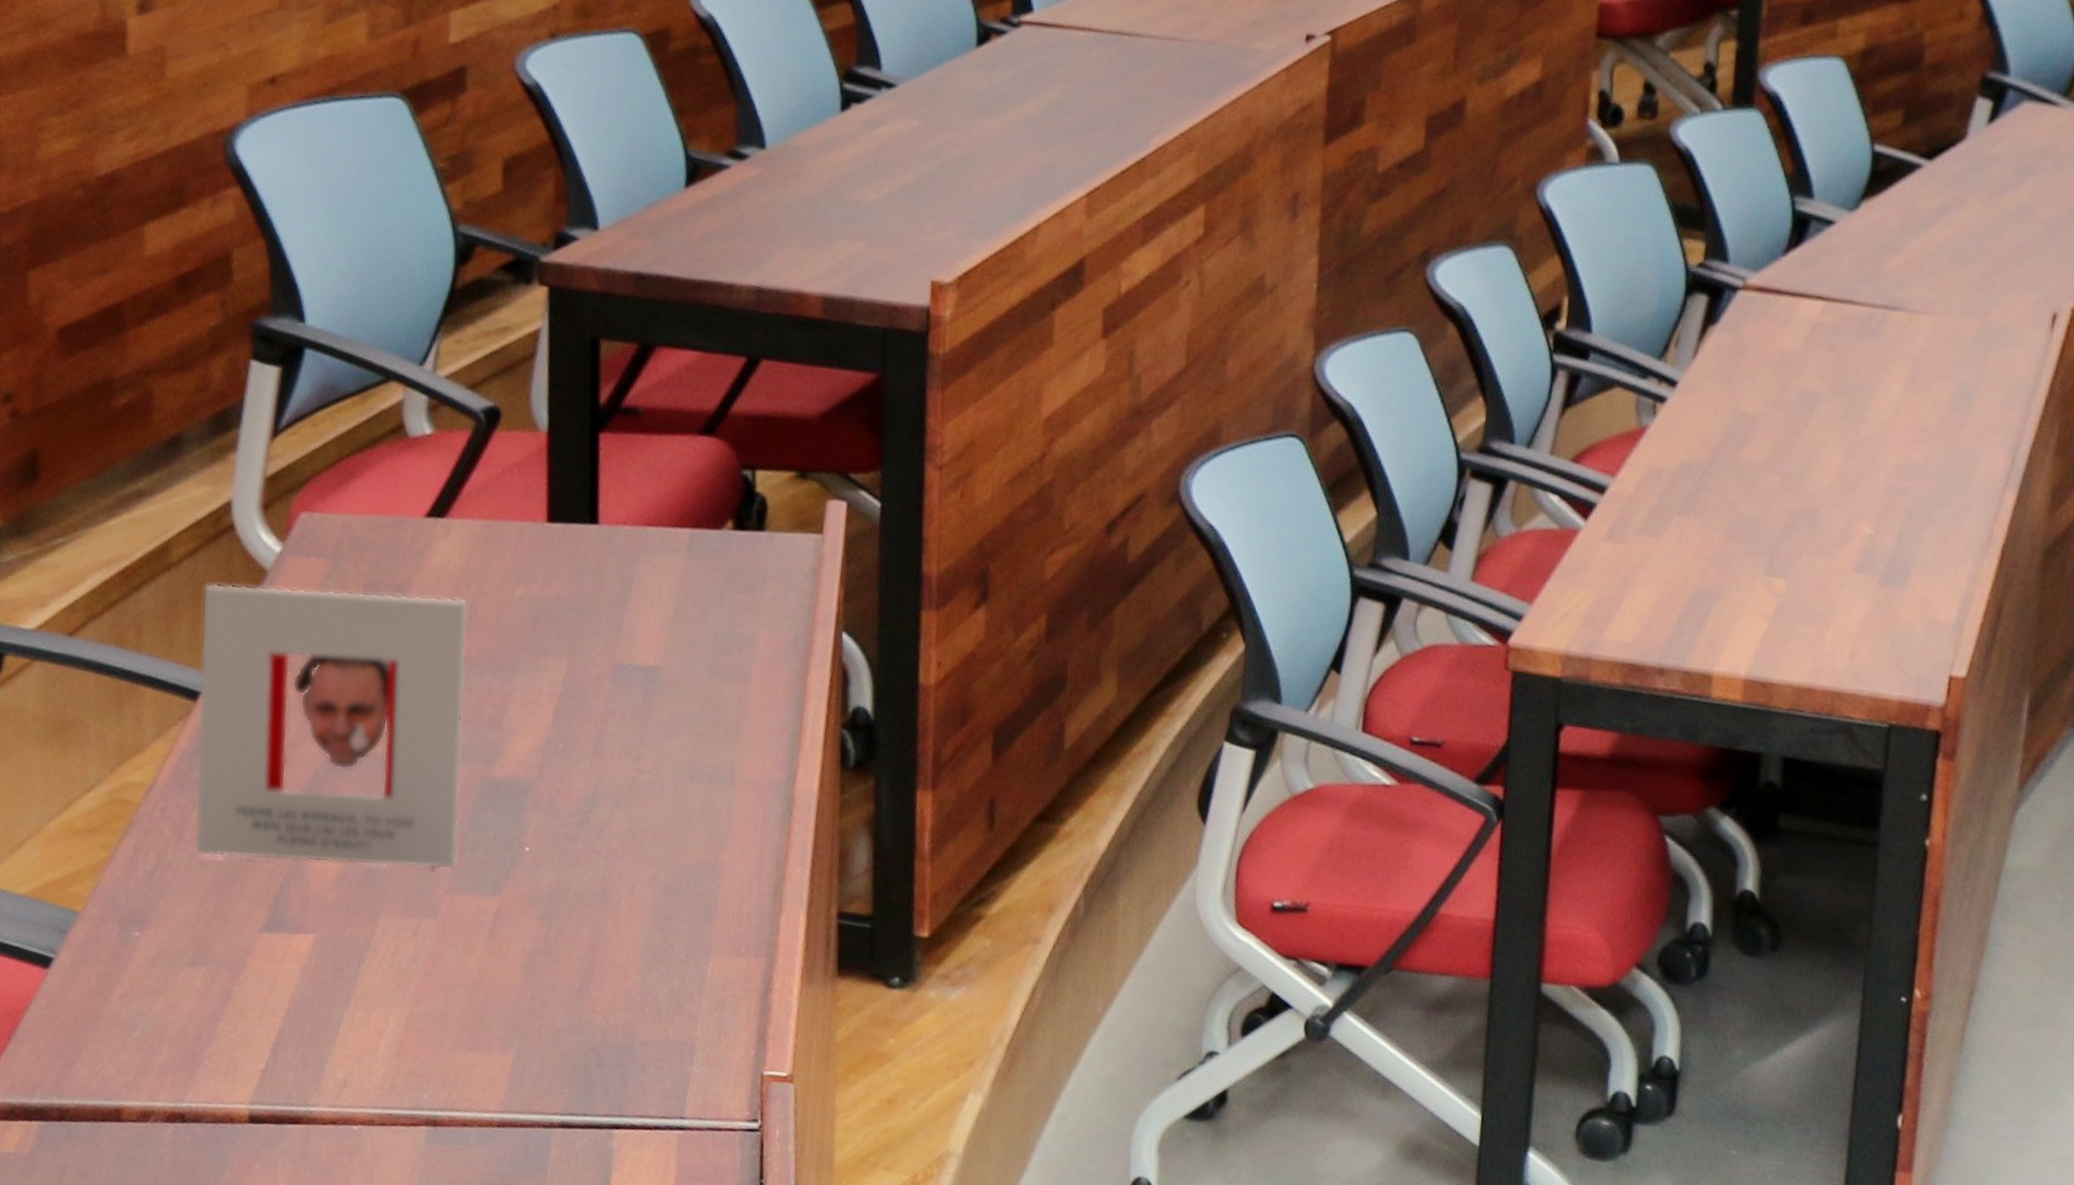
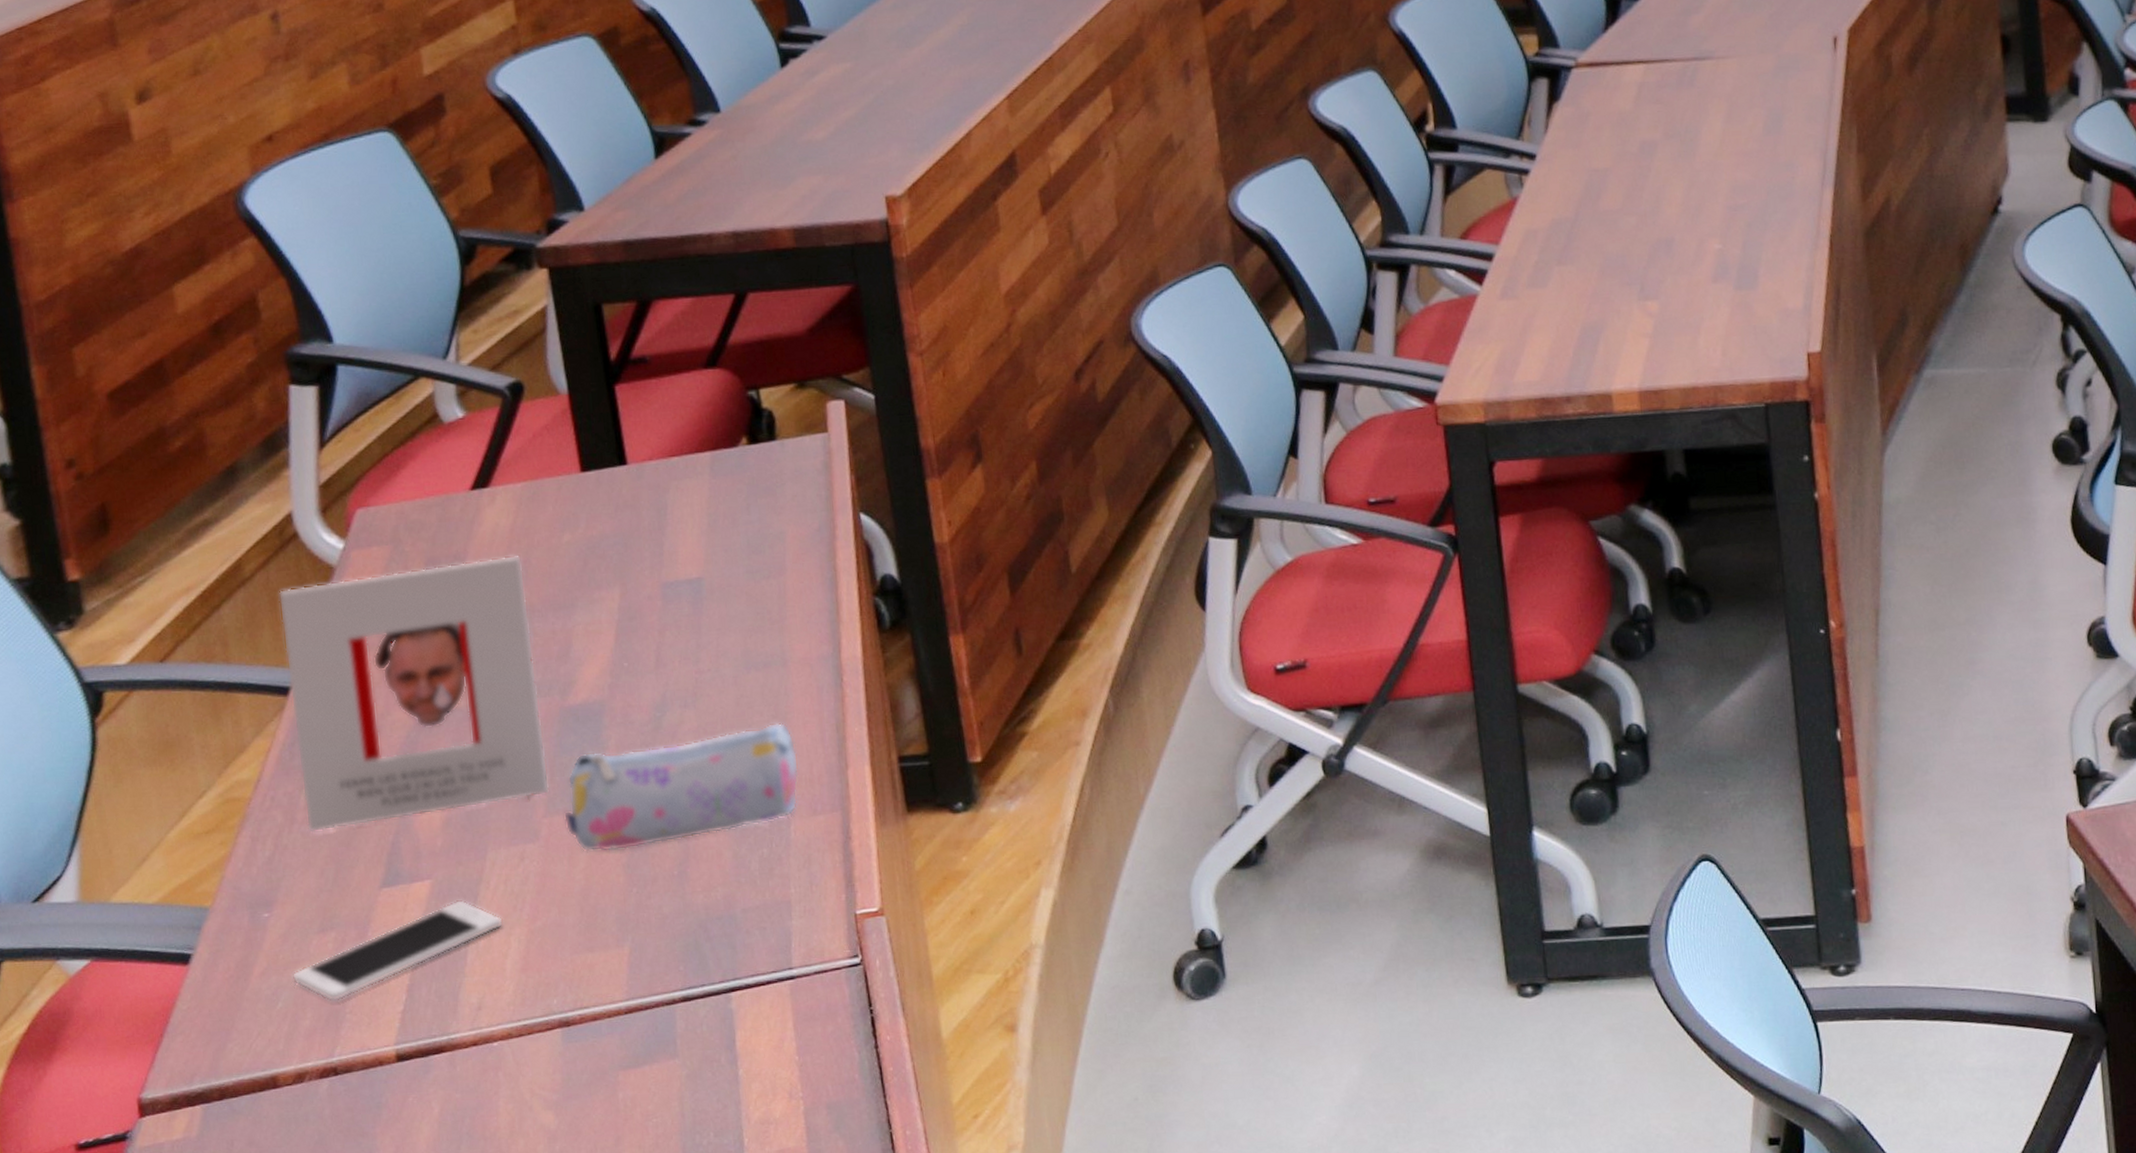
cell phone: none [153,962,385,1044] -> present [292,899,504,1002]
pencil case: none [466,832,730,954] -> present [563,722,799,852]

